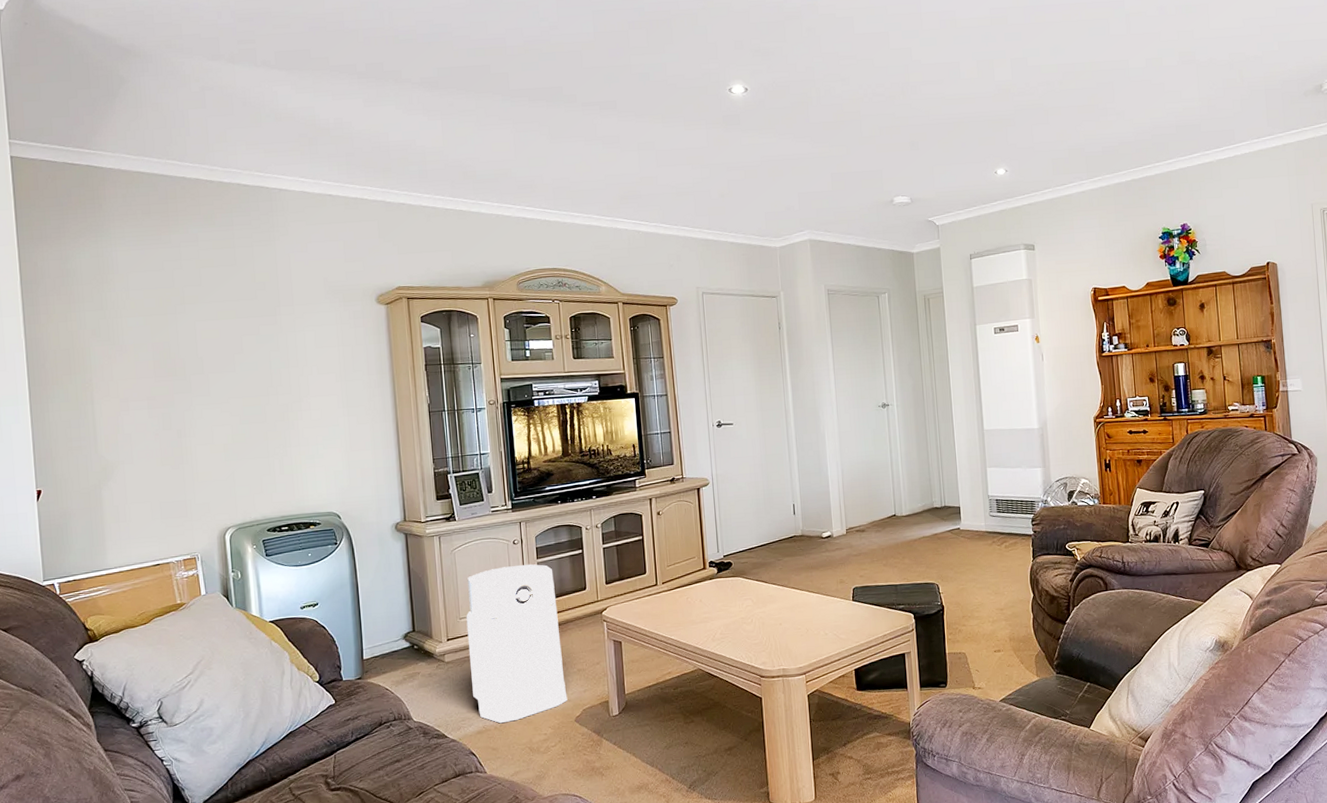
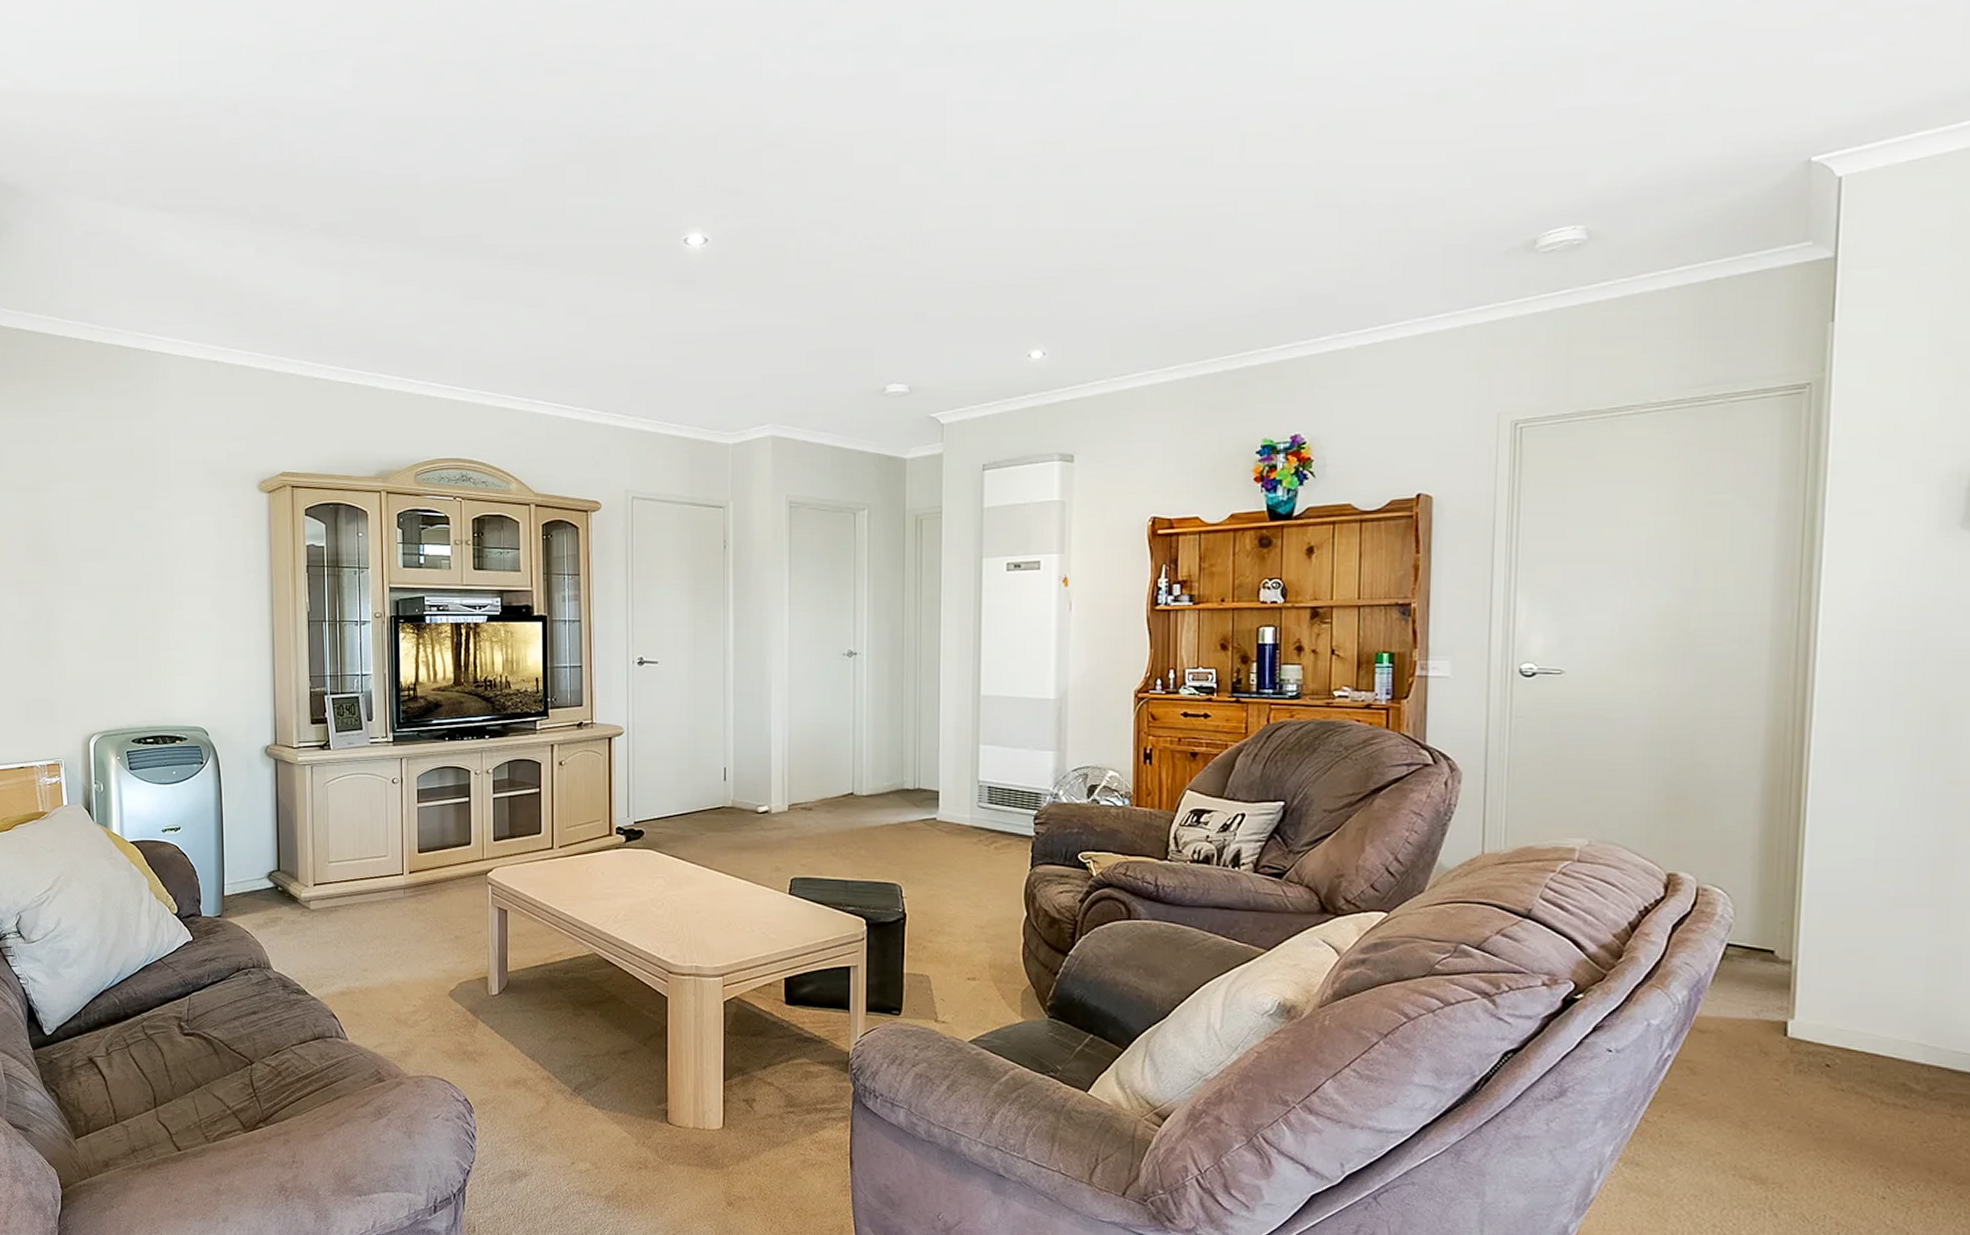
air purifier: present [466,564,568,724] -> none [335,808,442,987]

